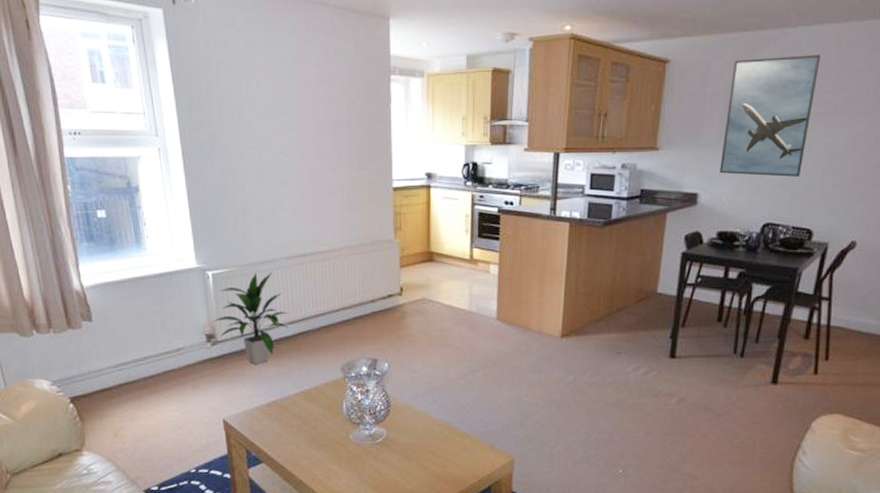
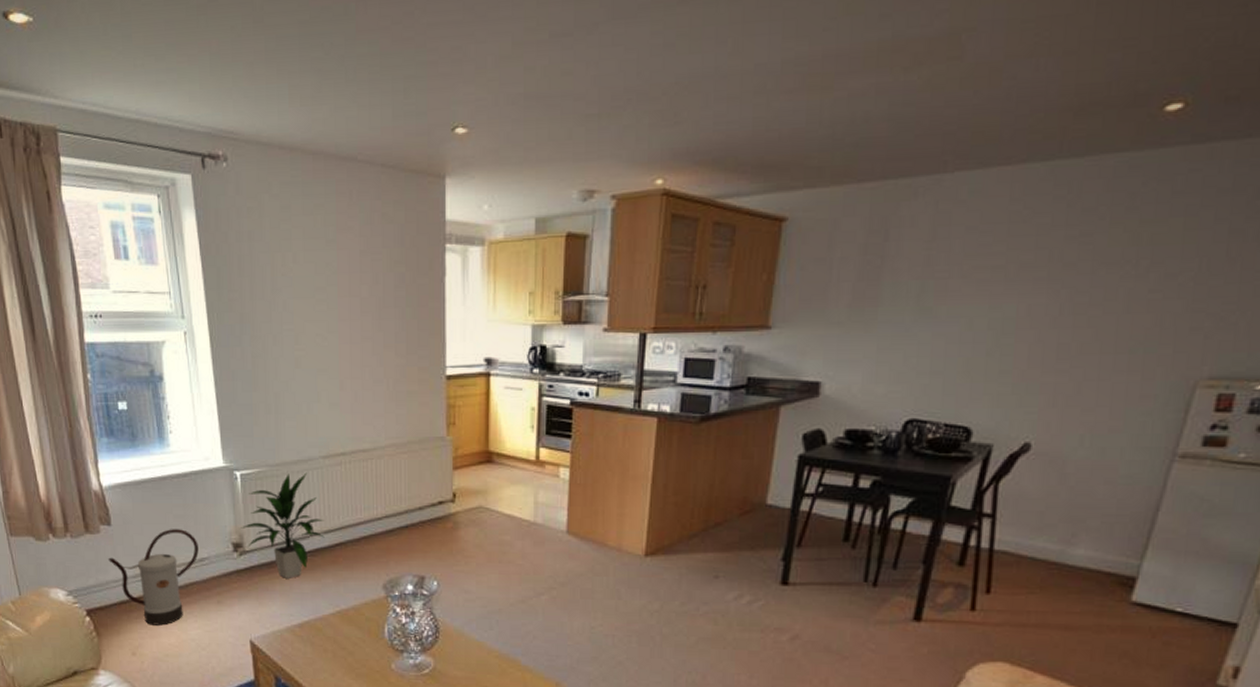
watering can: none [90,323,175,409] -> present [108,529,199,626]
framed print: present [720,55,820,177] -> none [849,207,986,361]

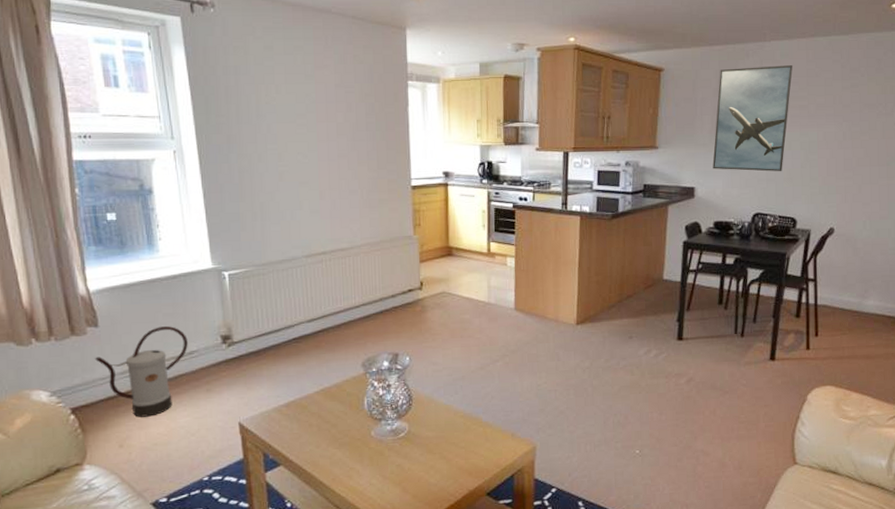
indoor plant: present [241,472,324,578] -> none [229,270,308,364]
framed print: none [849,207,986,361] -> present [713,65,793,172]

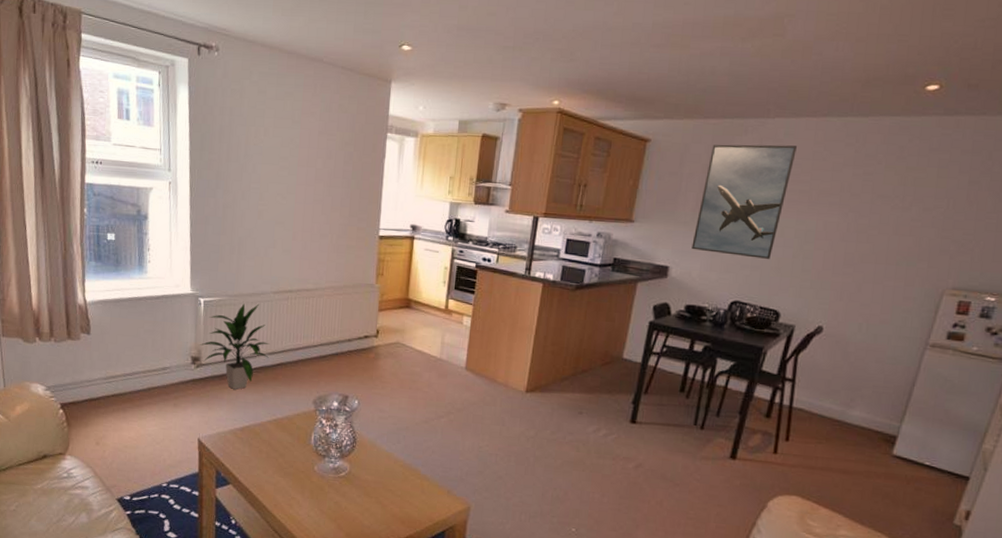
watering can: present [95,326,188,417] -> none [85,341,163,421]
indoor plant: none [229,270,308,364] -> present [200,303,270,390]

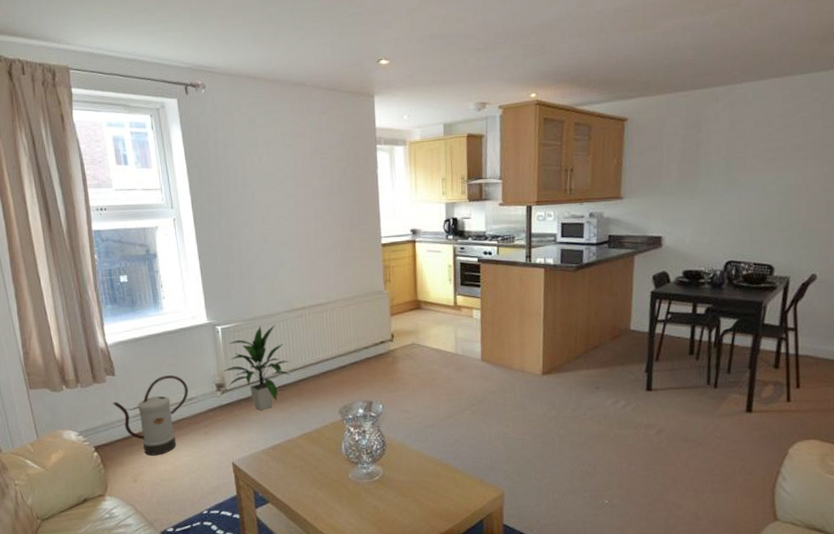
watering can: none [85,341,163,421] -> present [113,375,188,456]
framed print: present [691,144,797,259] -> none [681,107,767,218]

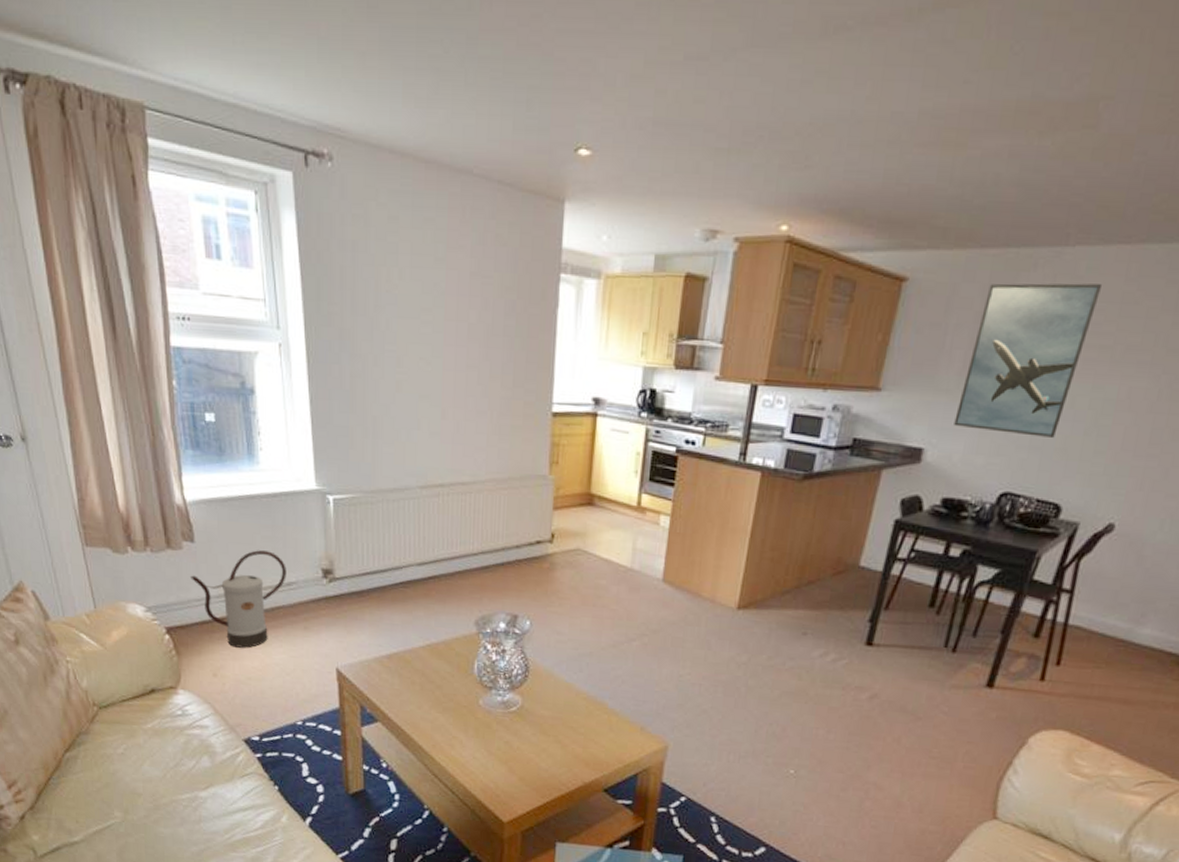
indoor plant: present [222,324,291,410] -> none [331,502,418,609]
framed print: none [681,107,767,218] -> present [954,283,1101,438]

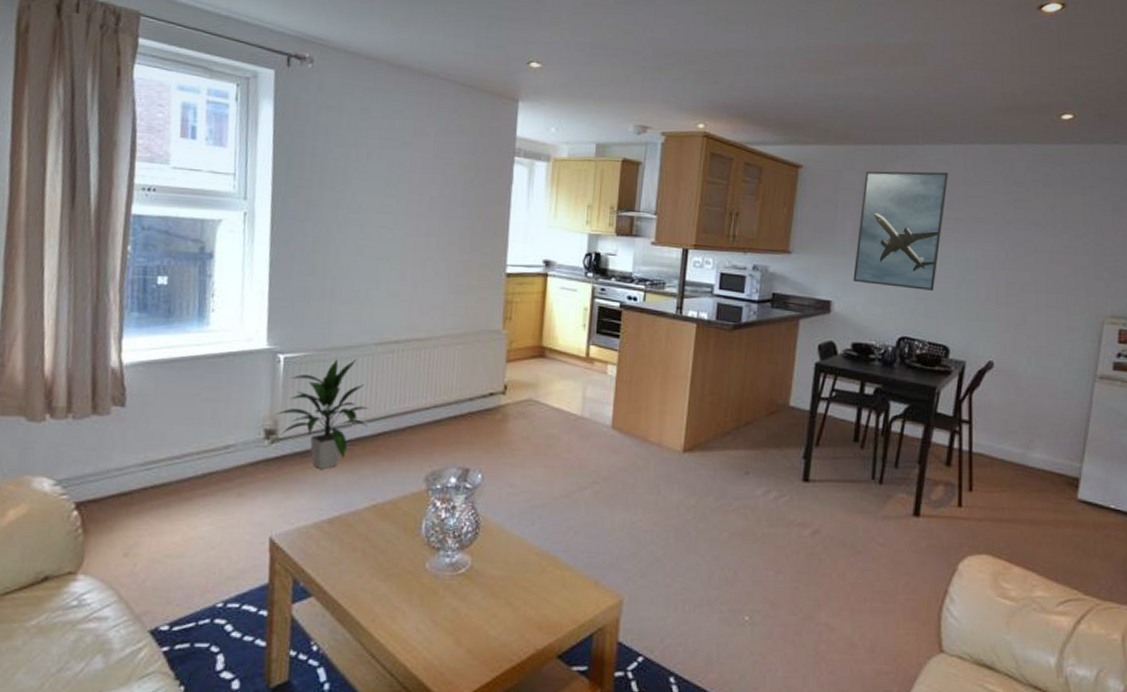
watering can: present [191,550,286,648] -> none [114,412,226,521]
indoor plant: none [331,502,418,609] -> present [276,358,369,469]

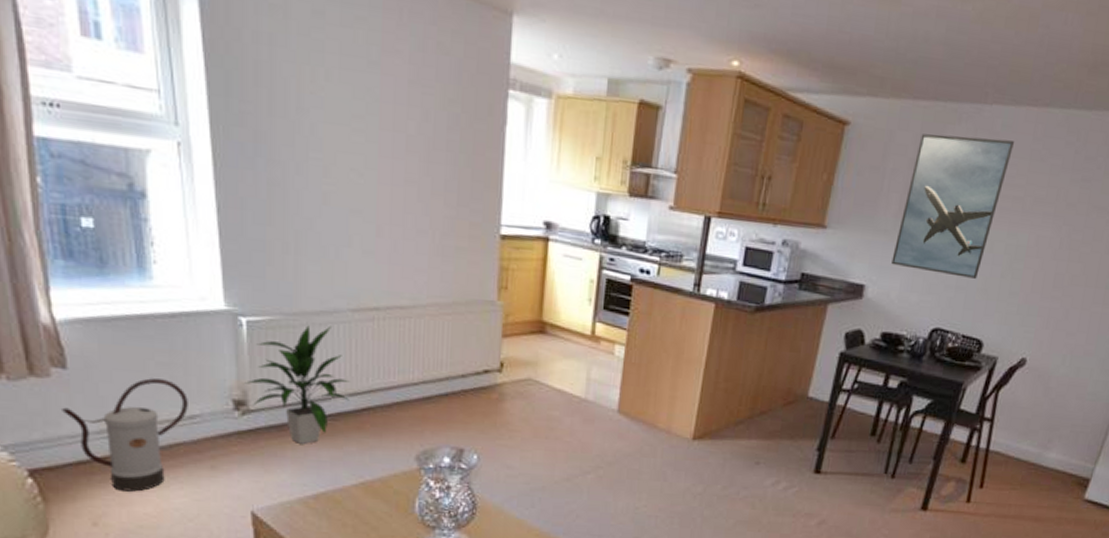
watering can: none [114,412,226,521] -> present [62,378,188,492]

